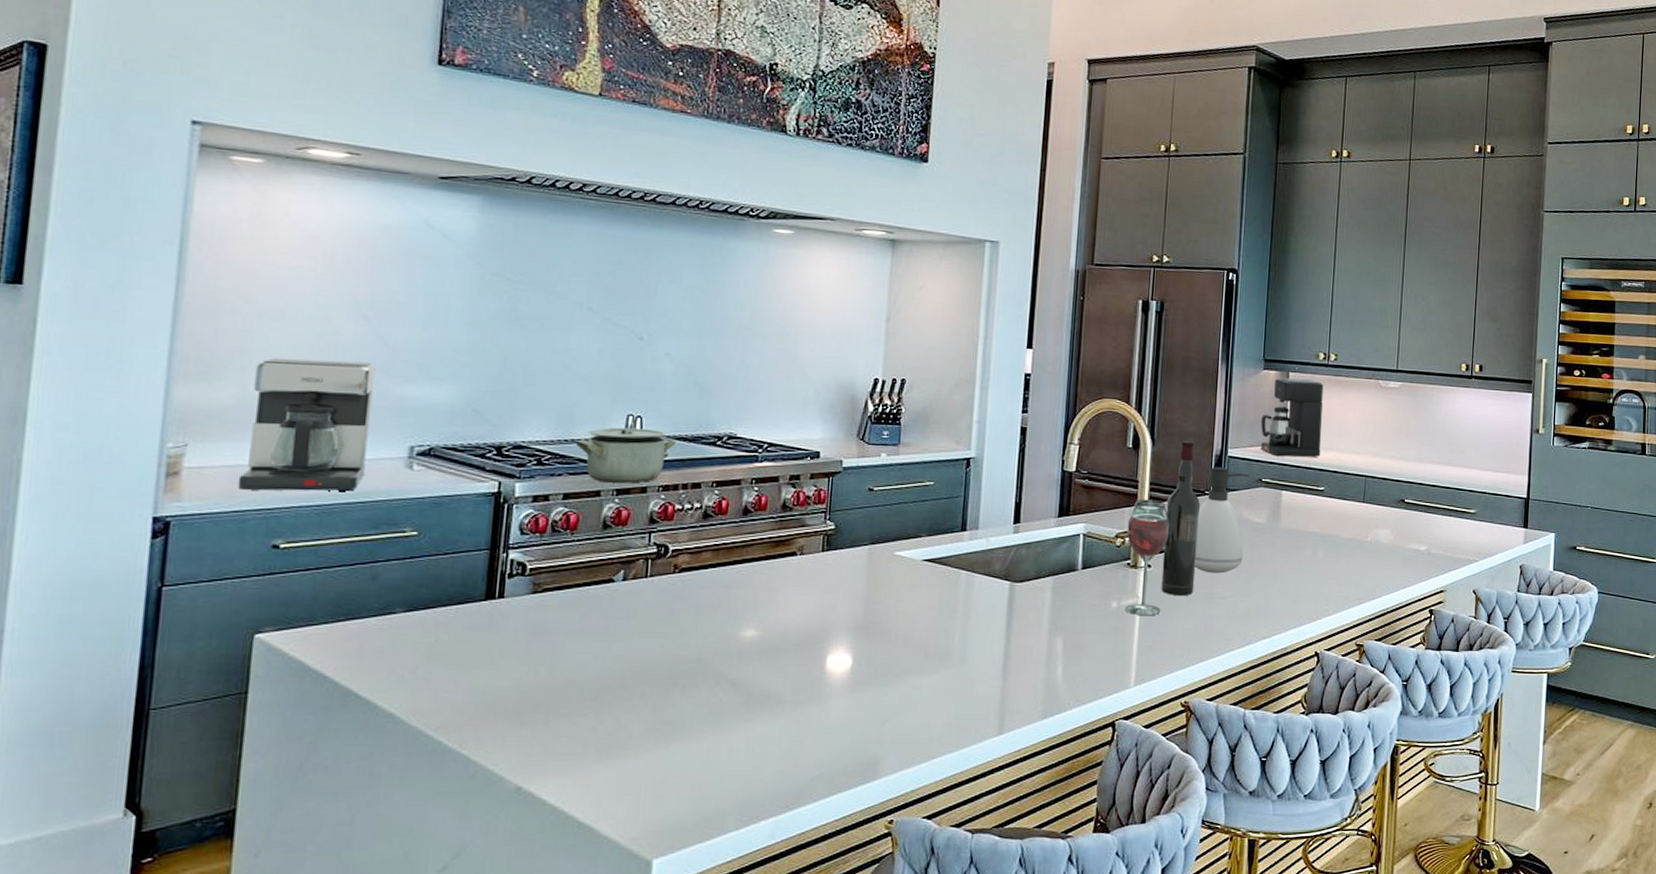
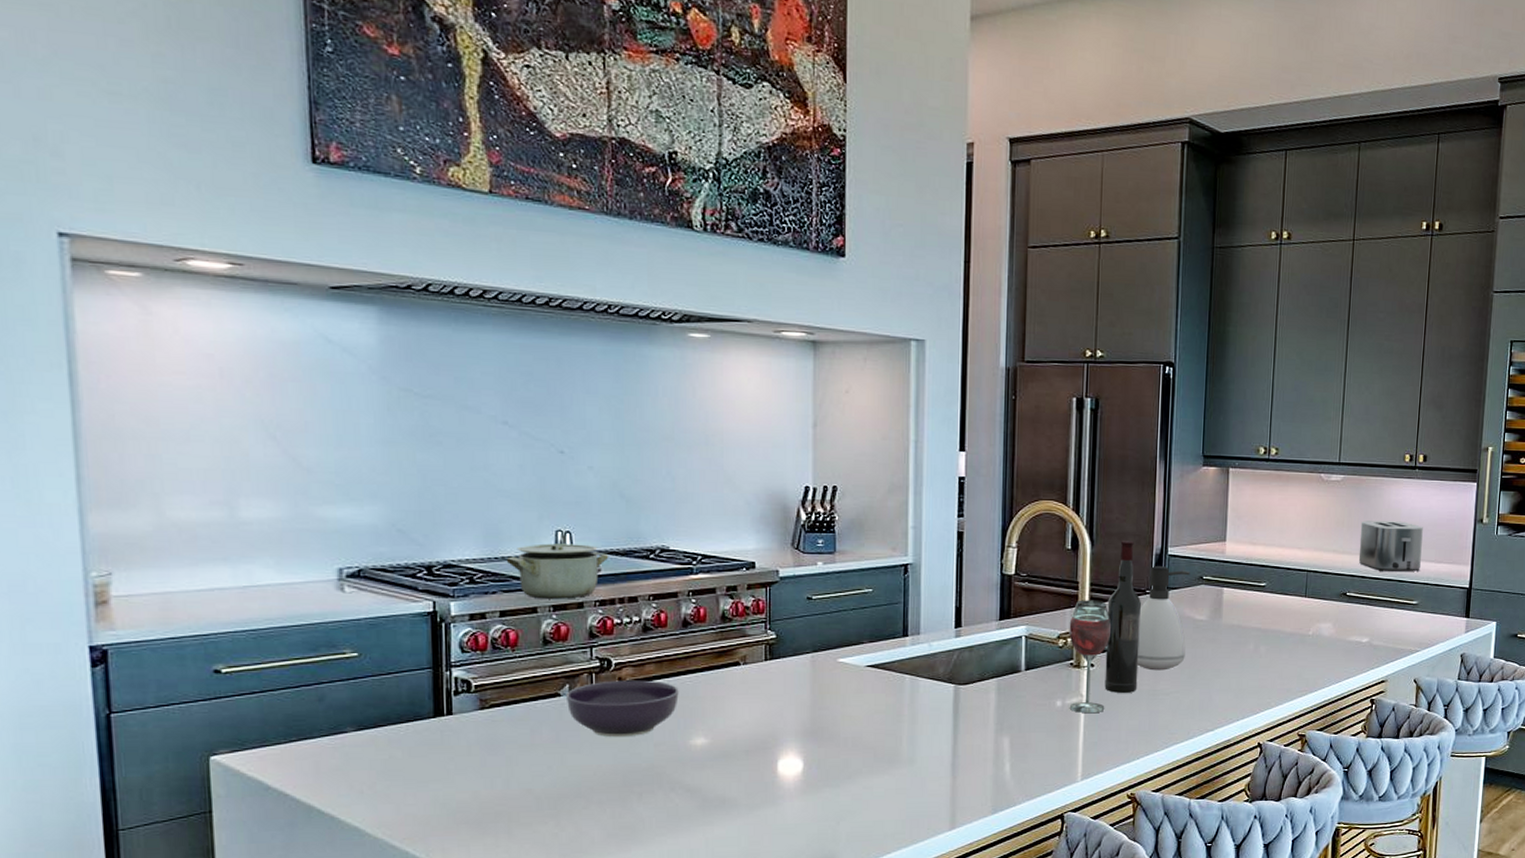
coffee maker: present [237,357,376,491] -> none [168,482,296,618]
bowl: none [619,567,733,627] -> present [565,680,679,738]
coffee maker: present [1261,378,1324,457] -> none [1201,474,1264,554]
toaster: none [1416,428,1480,480] -> present [1358,521,1423,572]

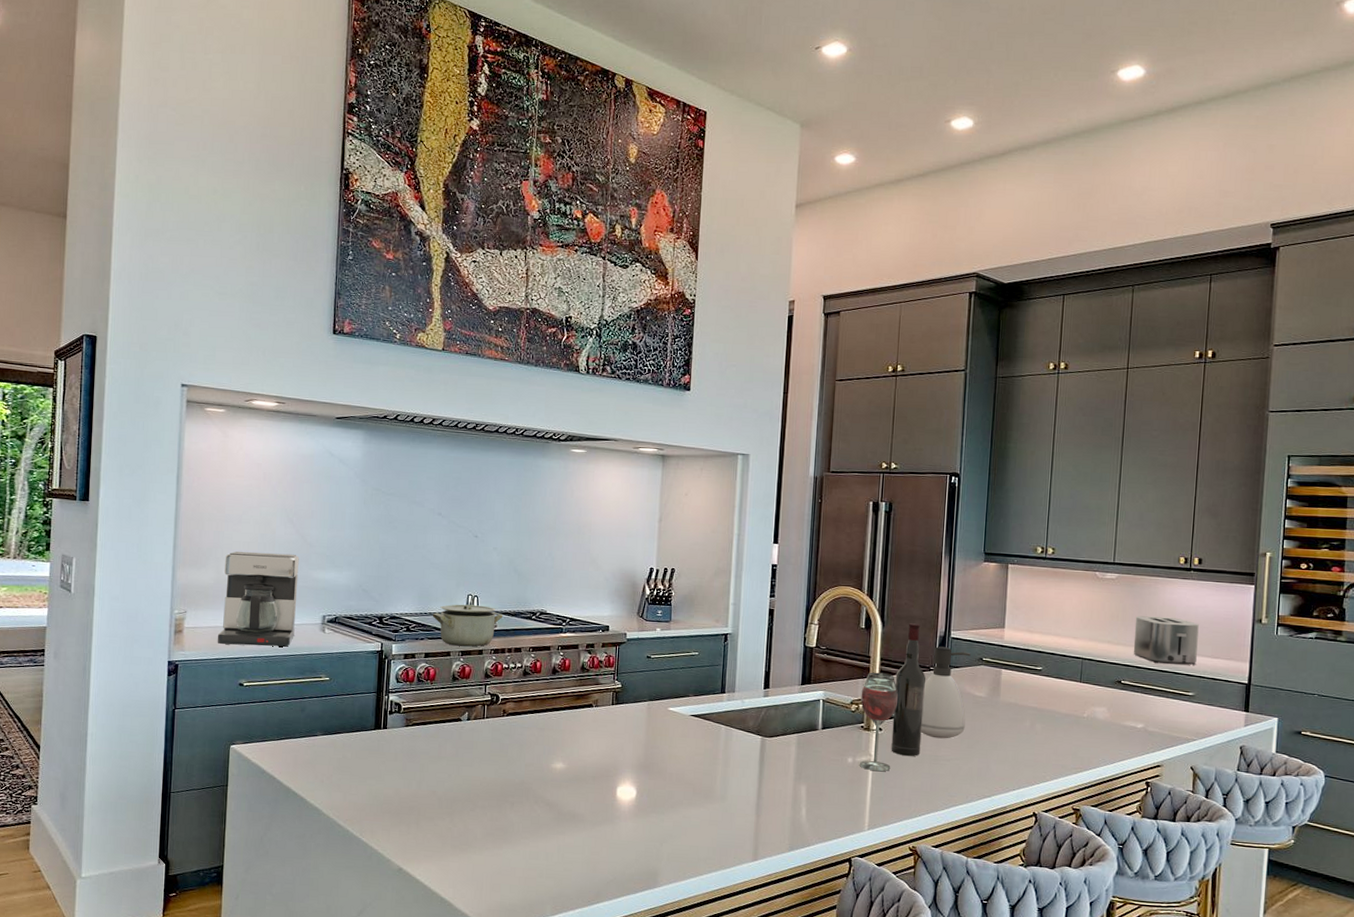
coffee maker: none [168,482,296,618] -> present [217,551,299,647]
bowl: present [565,680,679,738] -> none [465,712,546,757]

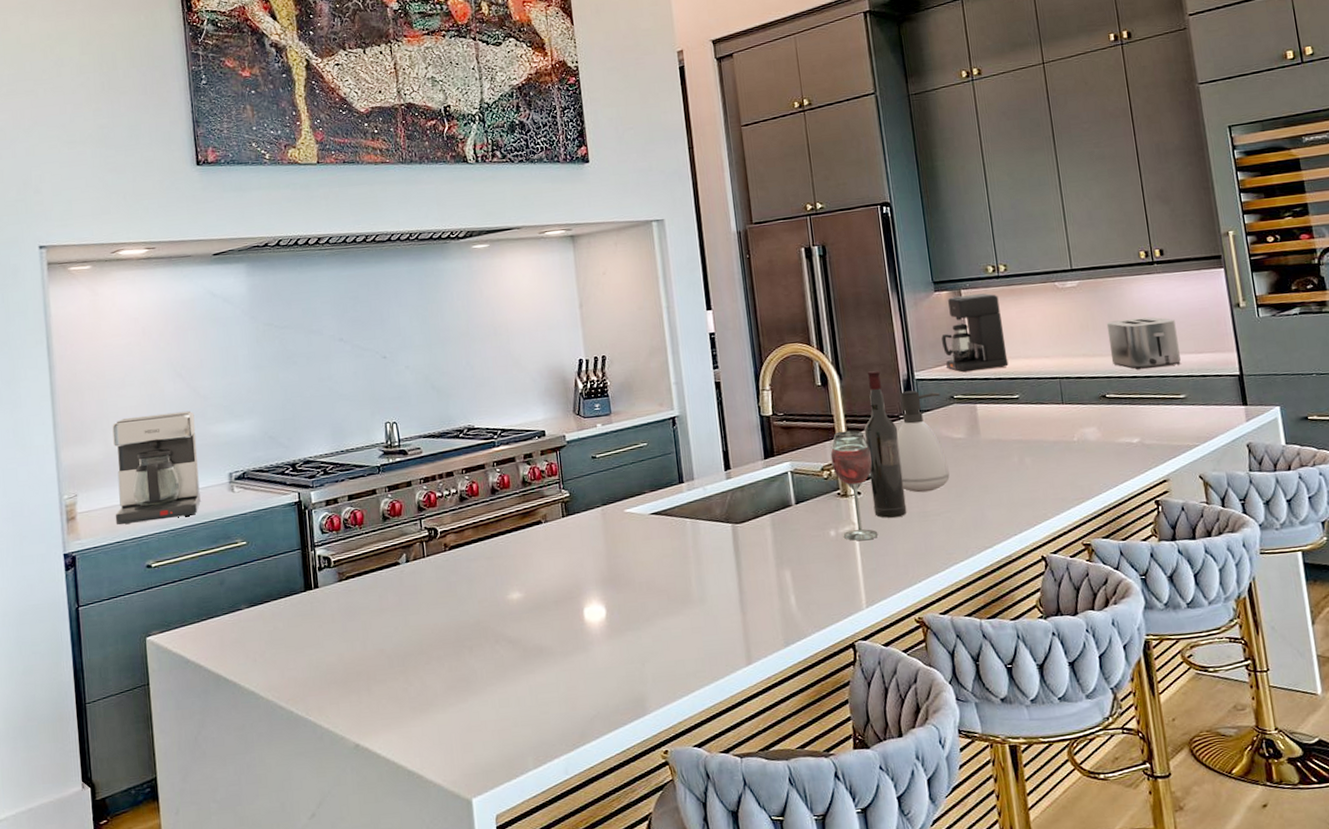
saucepan: present [432,604,503,647] -> none [349,431,428,482]
coffee maker: none [982,569,1041,640] -> present [941,293,1009,373]

